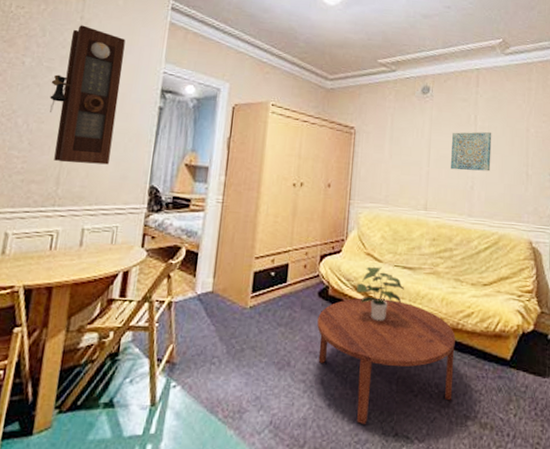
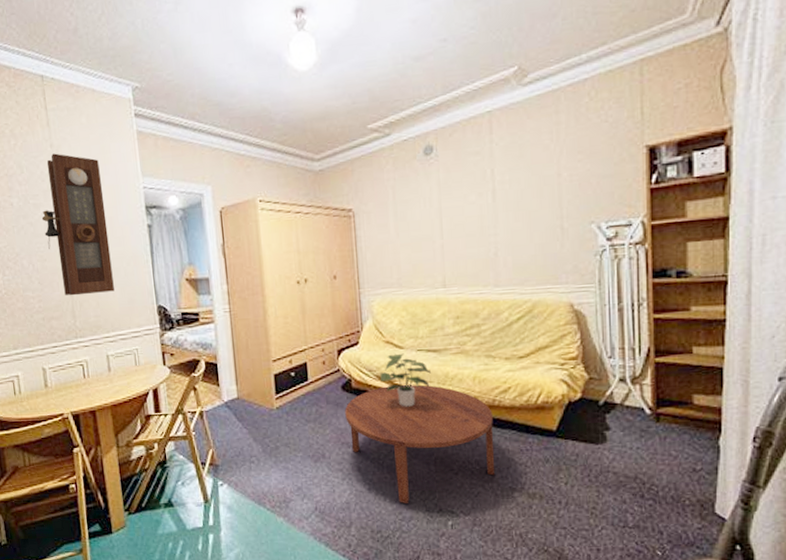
wall art: present [451,131,492,172] -> none [466,185,516,238]

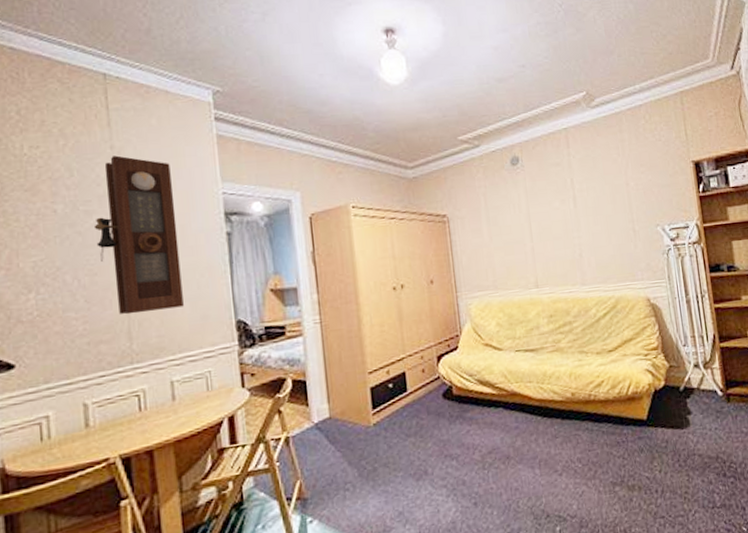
coffee table: present [345,384,496,504] -> none [447,385,597,515]
potted plant: present [380,353,432,407] -> none [481,355,531,410]

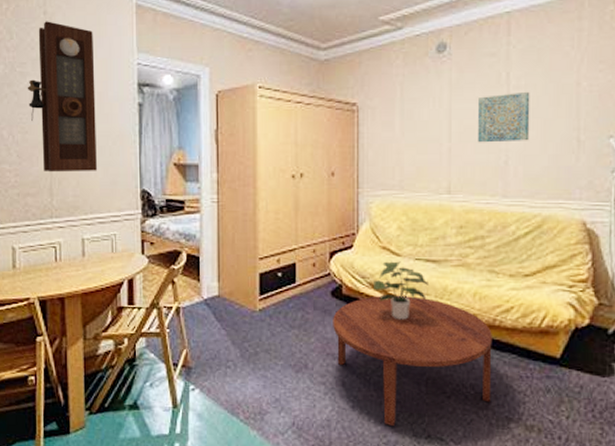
coffee table: none [447,385,597,515] -> present [333,296,492,427]
potted plant: none [481,355,531,410] -> present [374,261,430,320]
wall art: none [551,193,596,240] -> present [478,91,530,143]

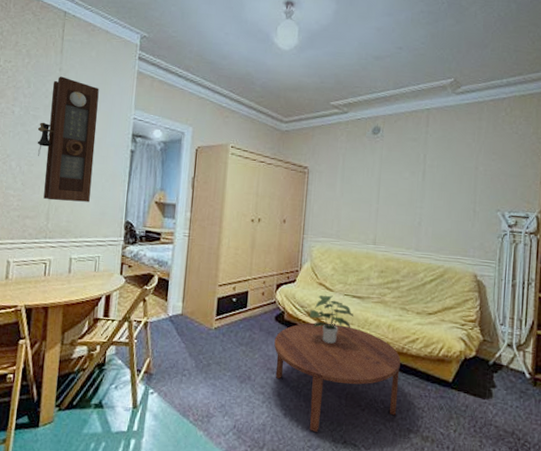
wall art: present [478,91,530,143] -> none [399,170,441,208]

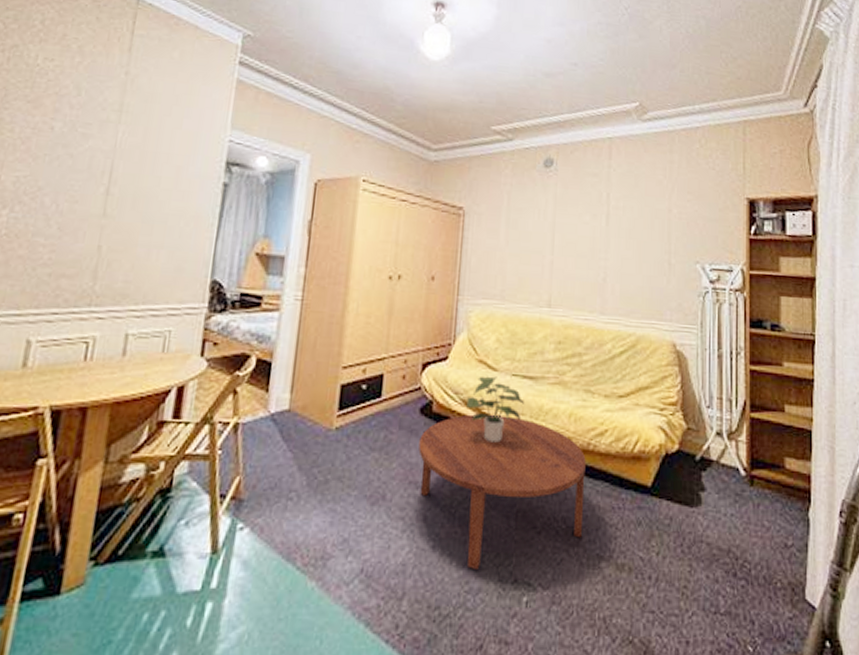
pendulum clock: present [37,76,99,202] -> none [85,82,182,254]

